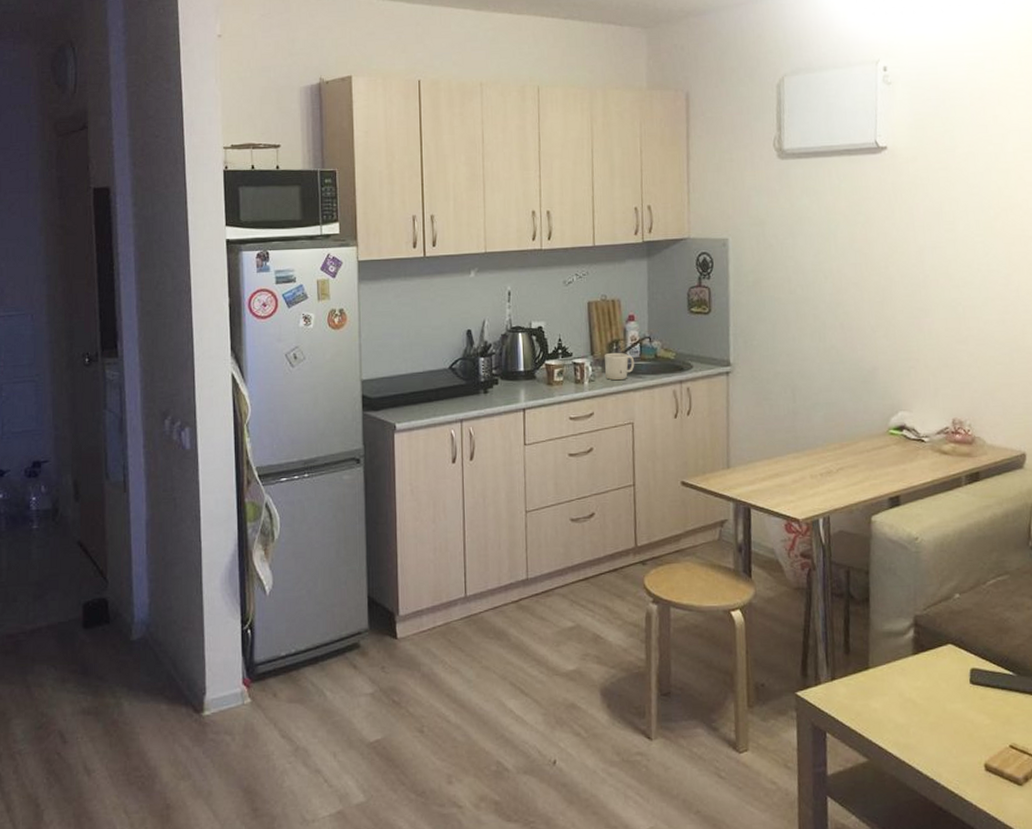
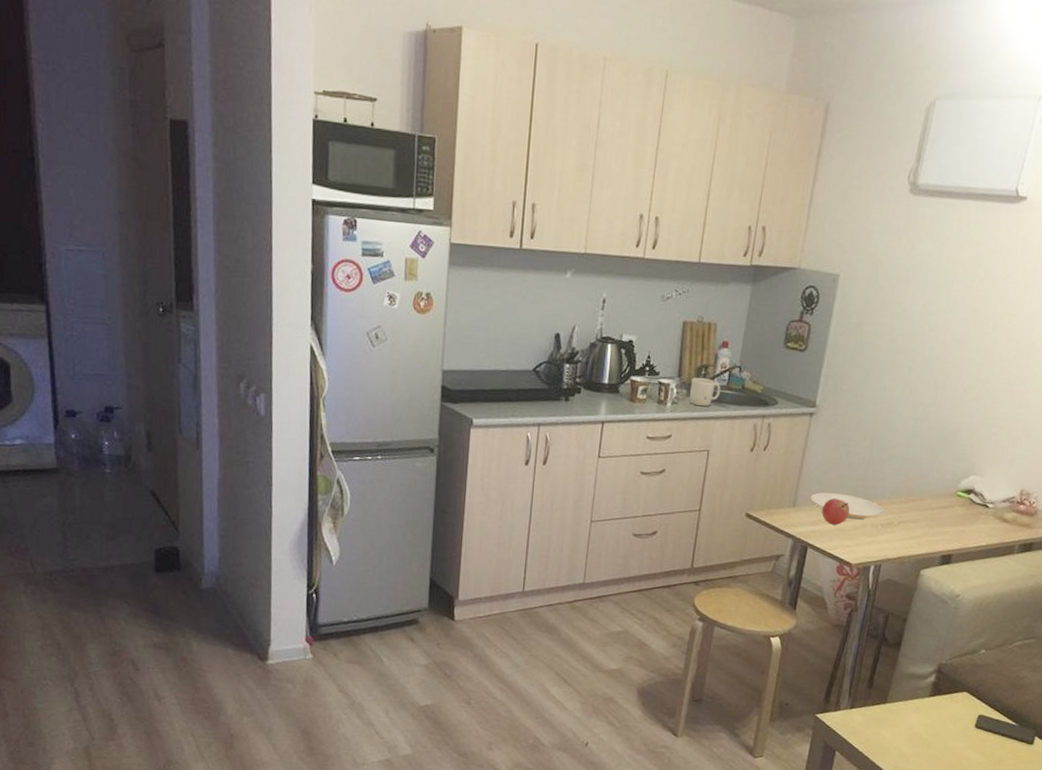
plate: none [743,448,820,472] -> present [810,492,884,519]
fruit: none [757,453,786,481] -> present [822,498,850,525]

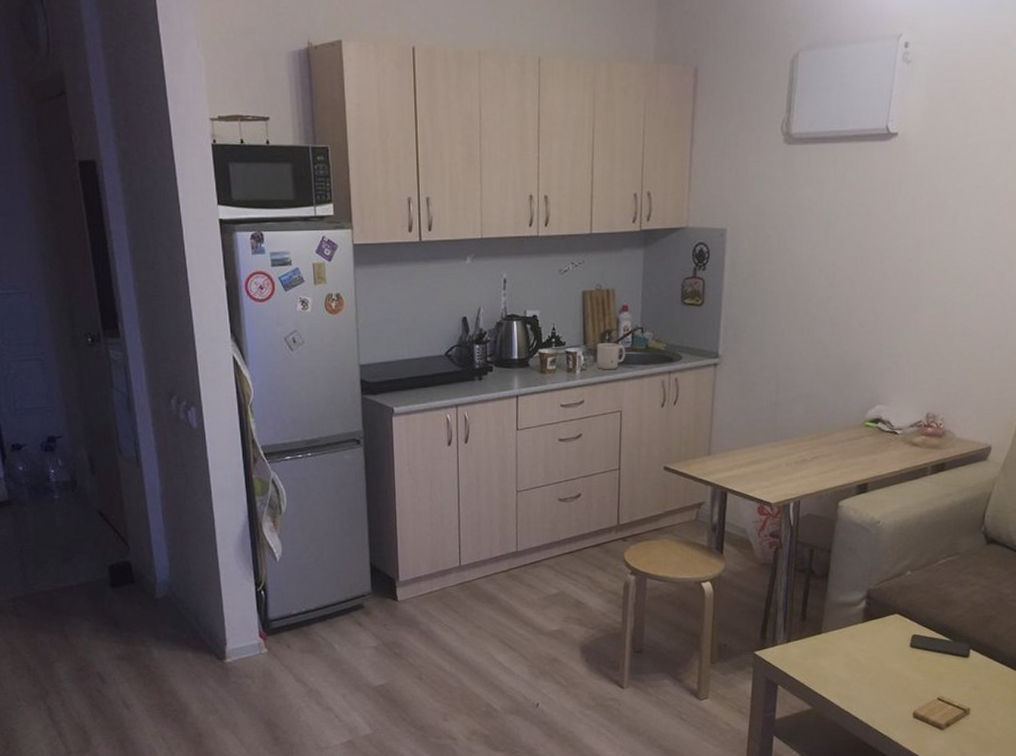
plate: present [810,492,884,519] -> none [724,437,796,459]
fruit: present [822,498,850,525] -> none [737,442,763,468]

